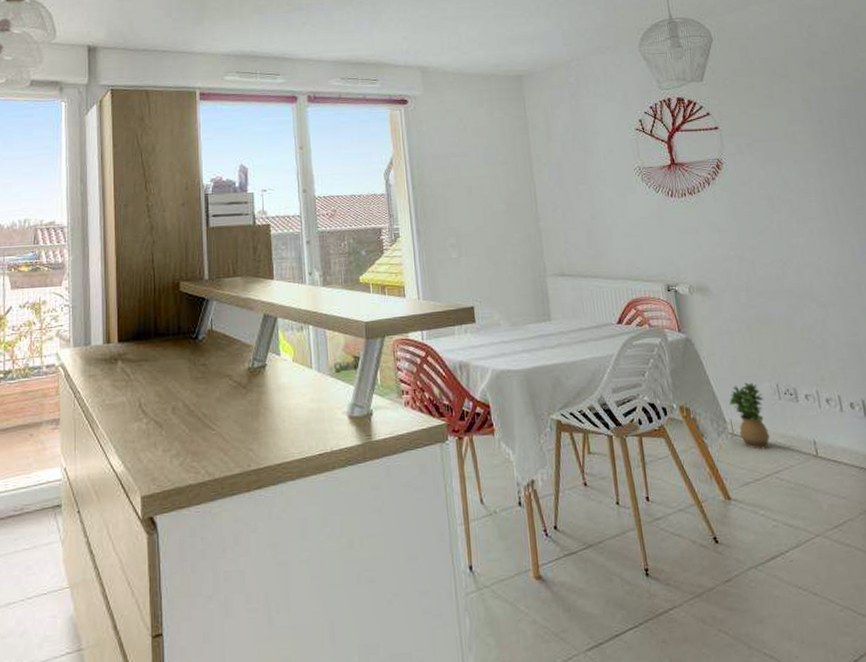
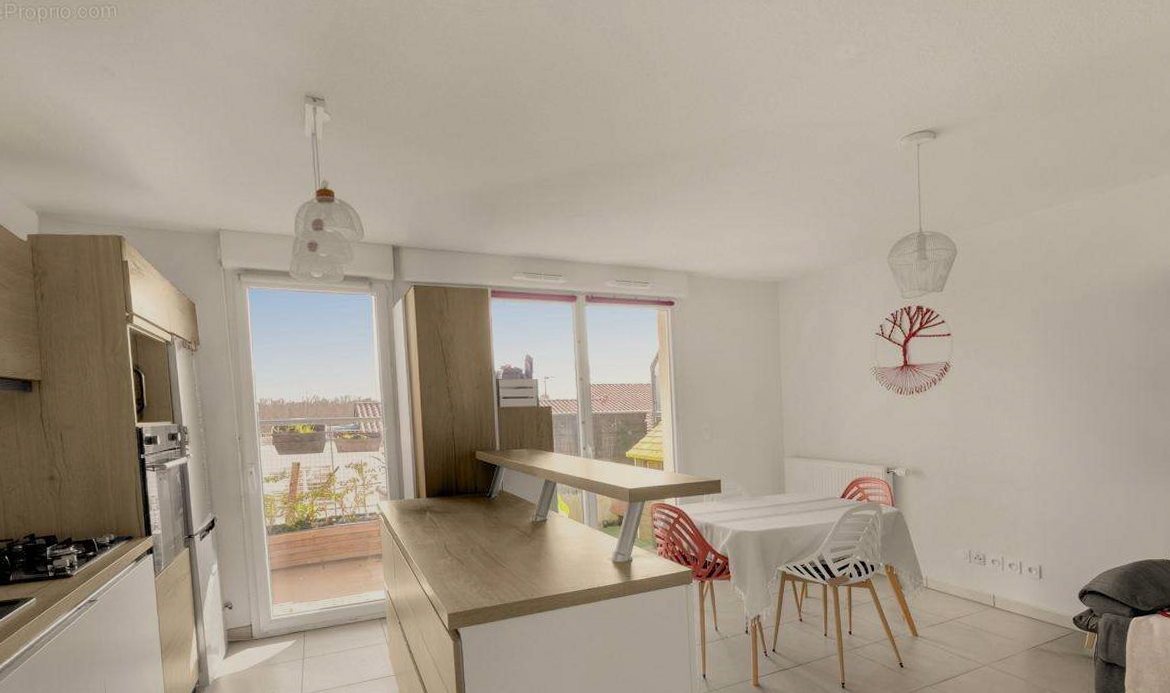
potted plant: present [729,382,770,450] -> none [927,548,958,600]

